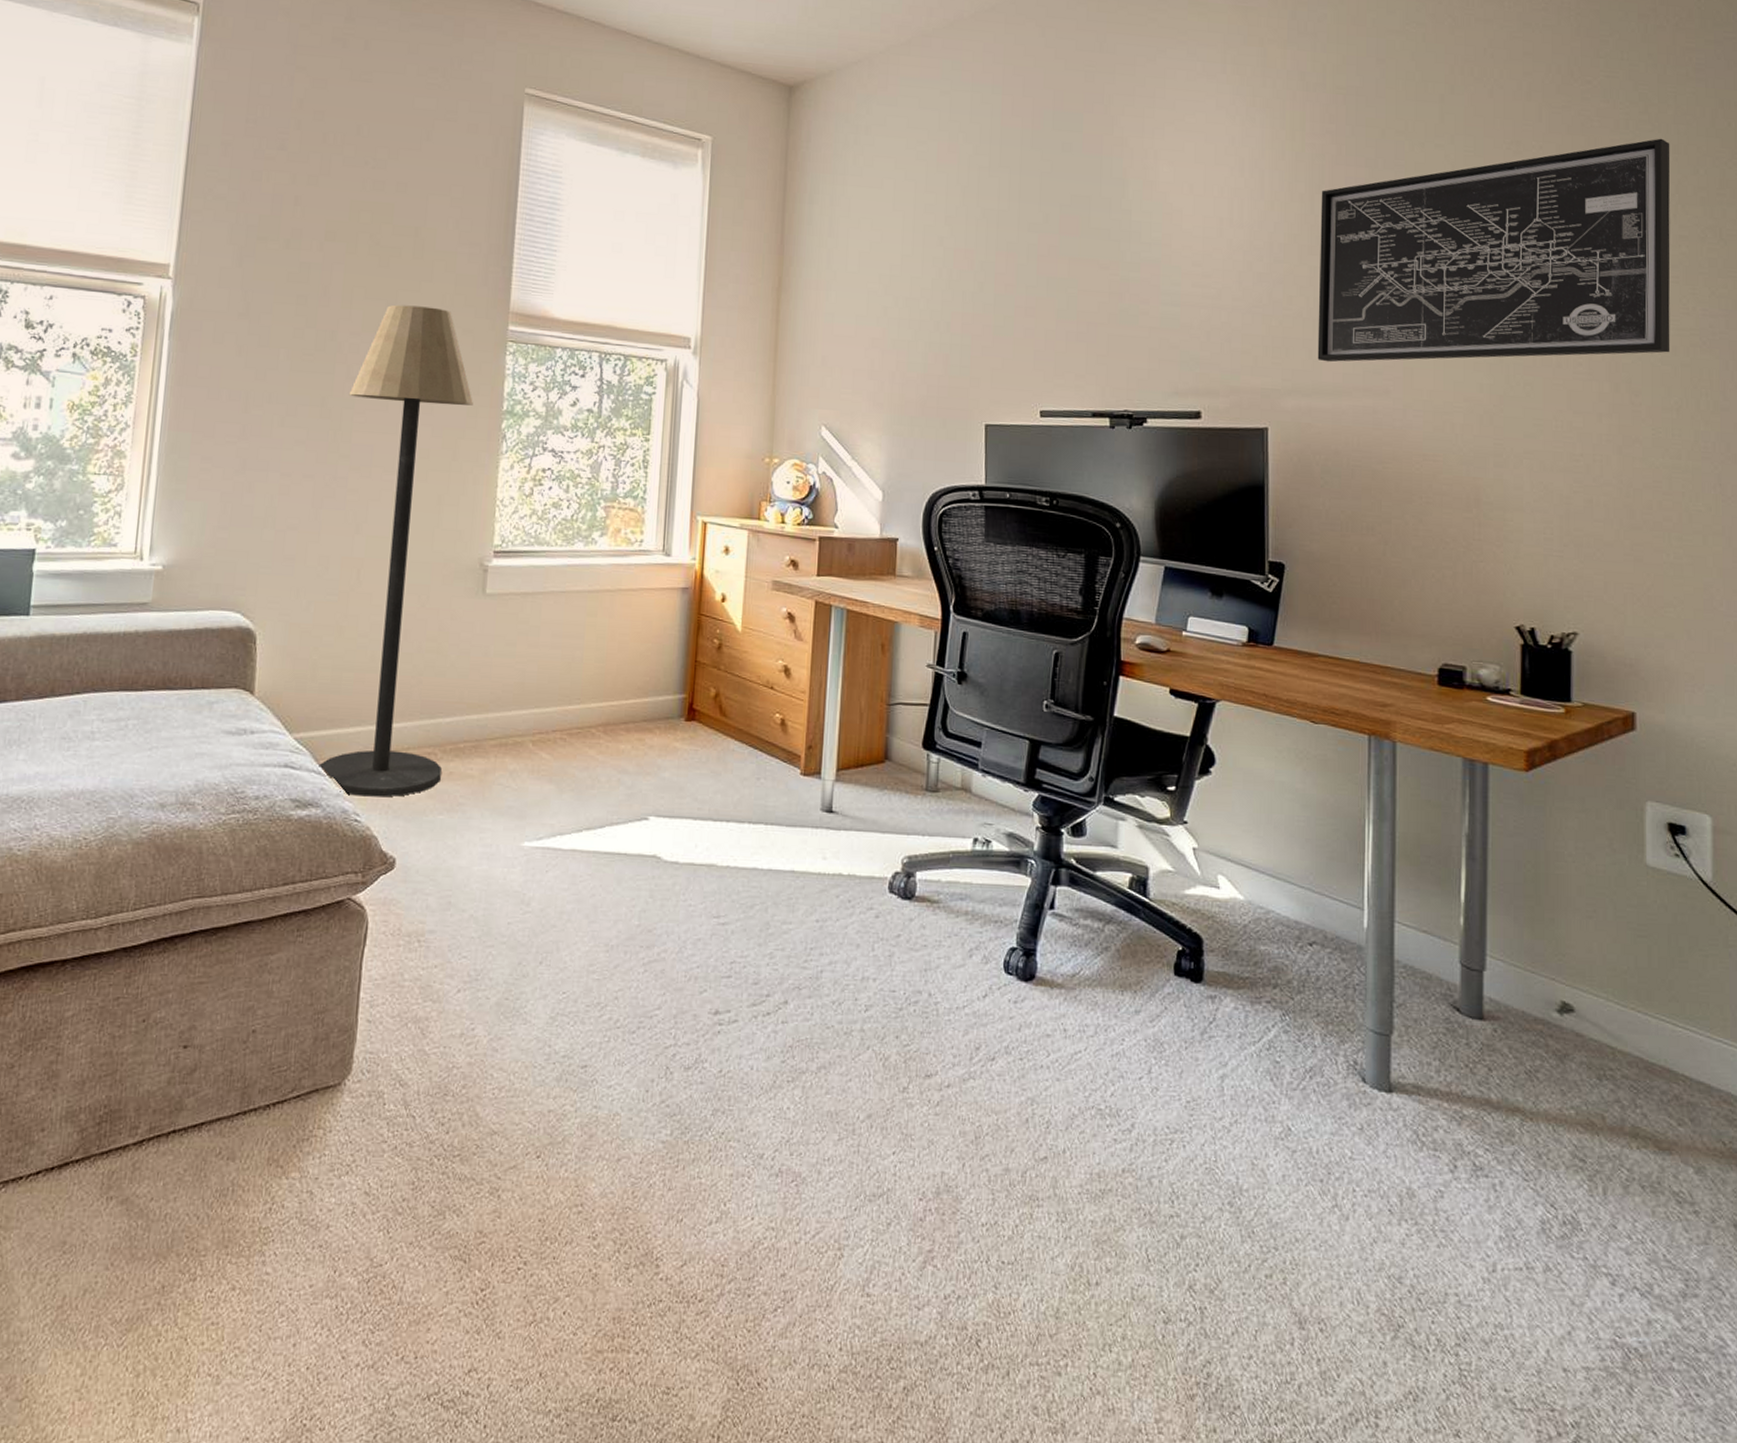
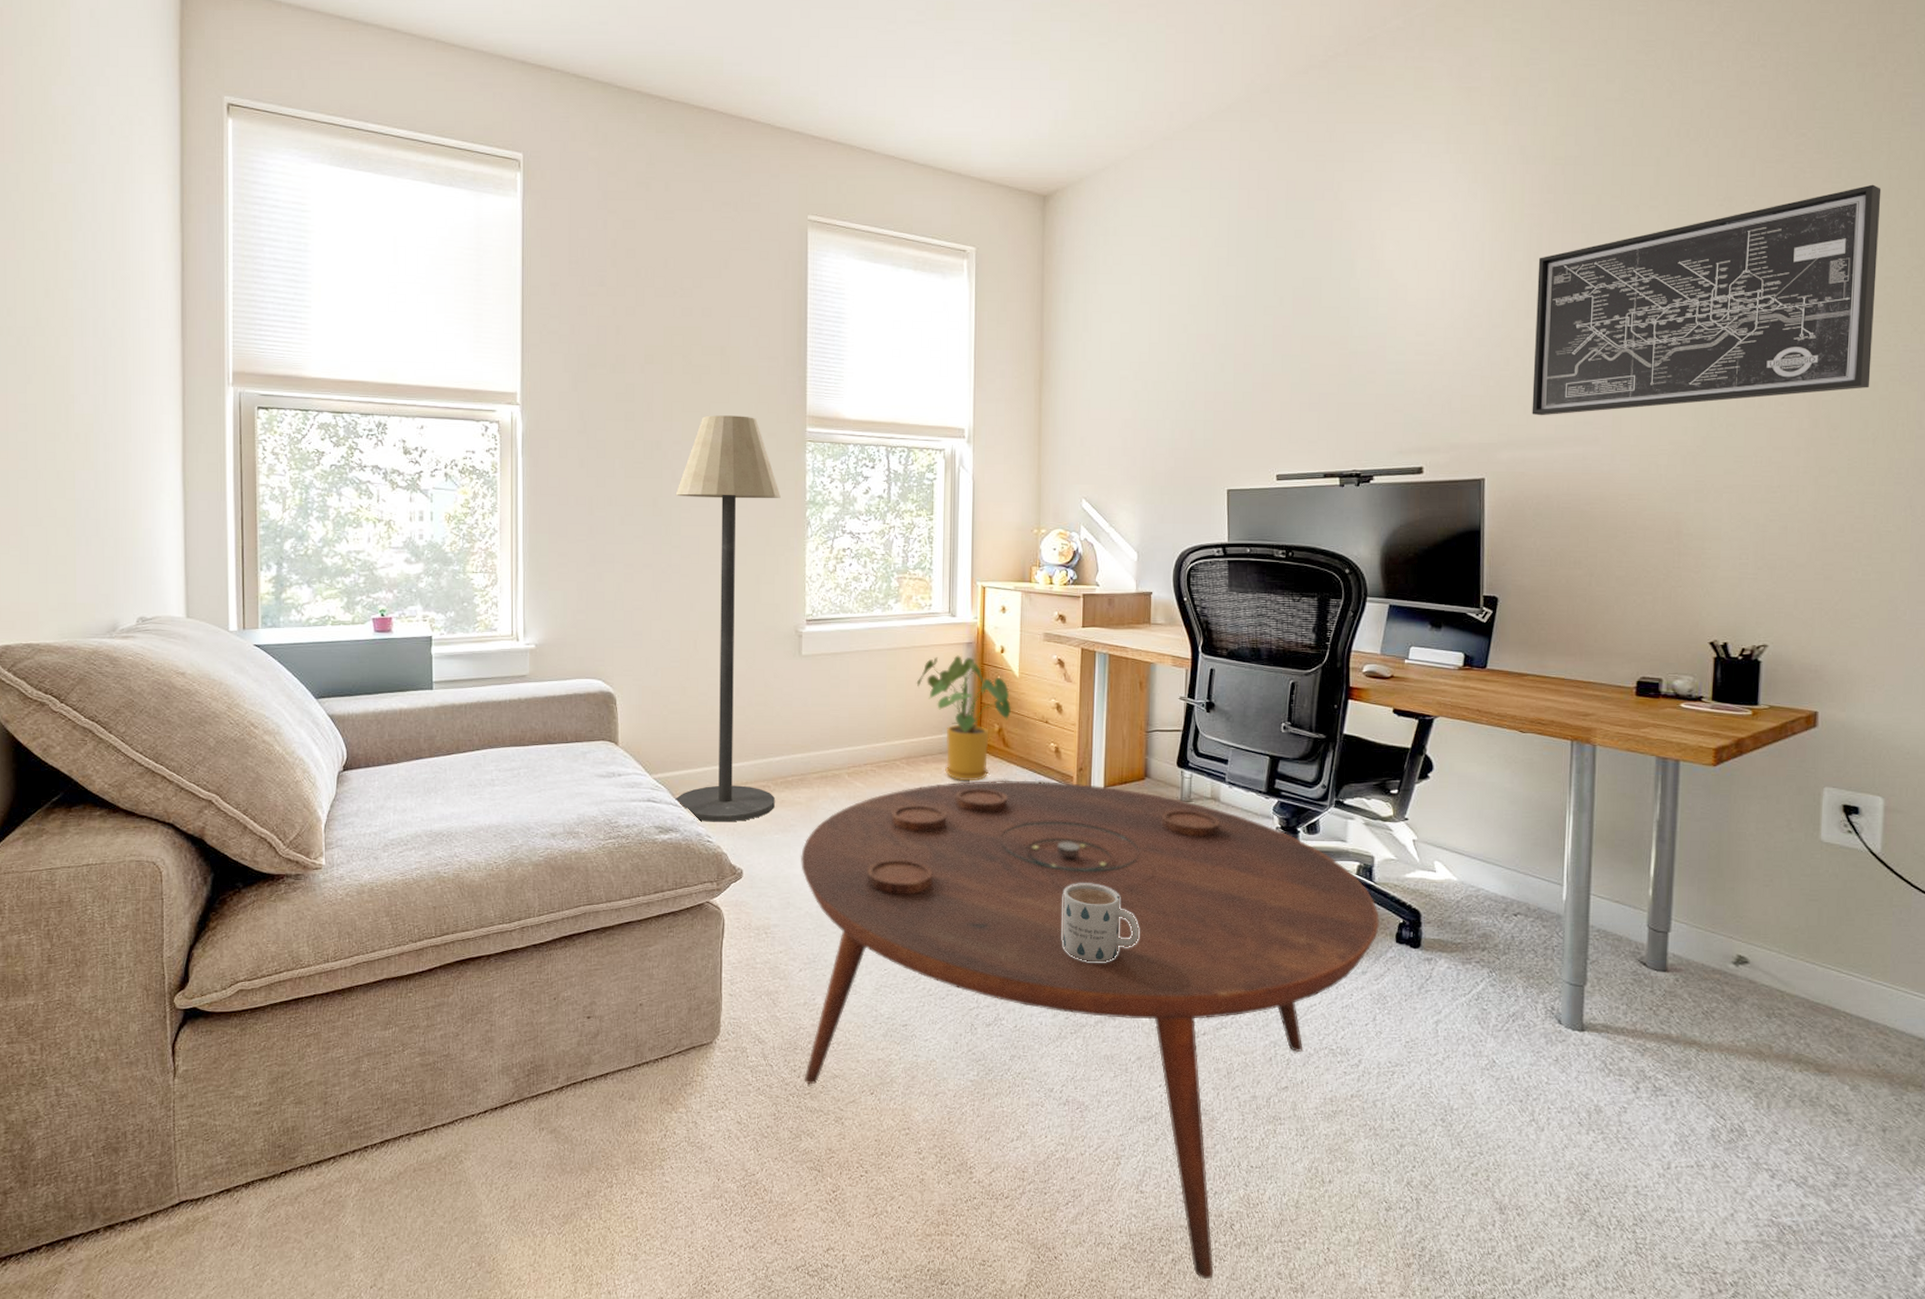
coffee table: none [453,756,1156,1415] -> present [801,780,1380,1279]
house plant: none [620,602,732,757] -> present [916,655,1012,782]
mug: none [781,890,874,991] -> present [1062,884,1140,963]

